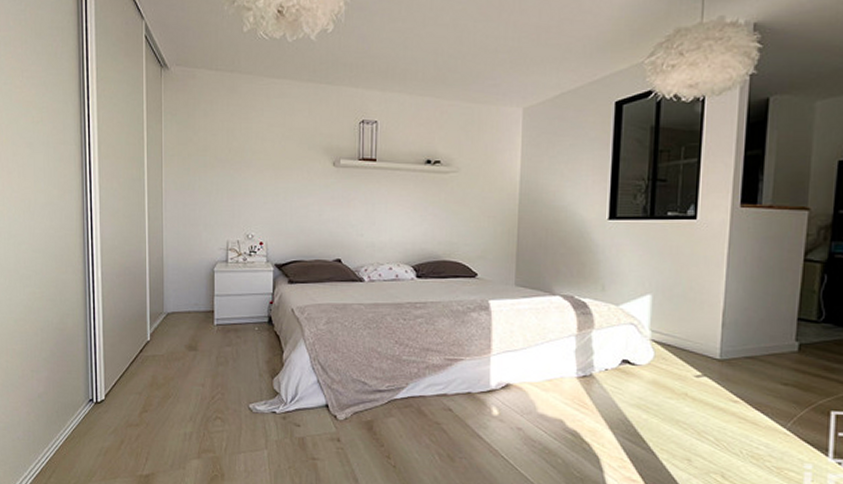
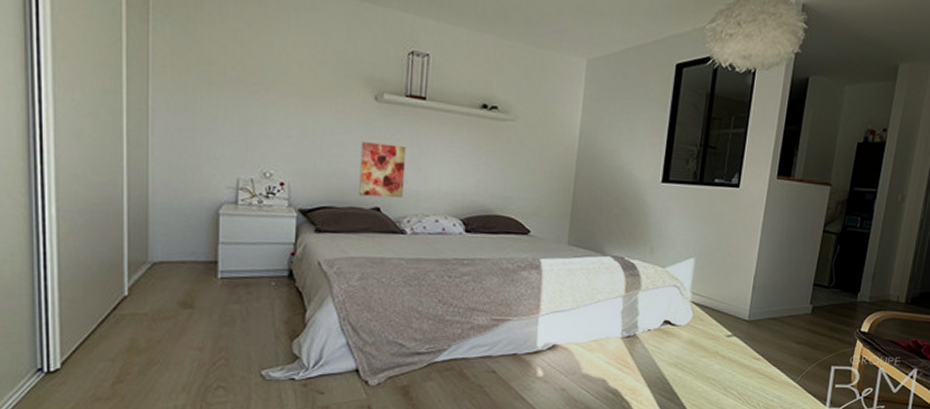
wall art: none [323,203,361,250] -> present [359,142,407,198]

